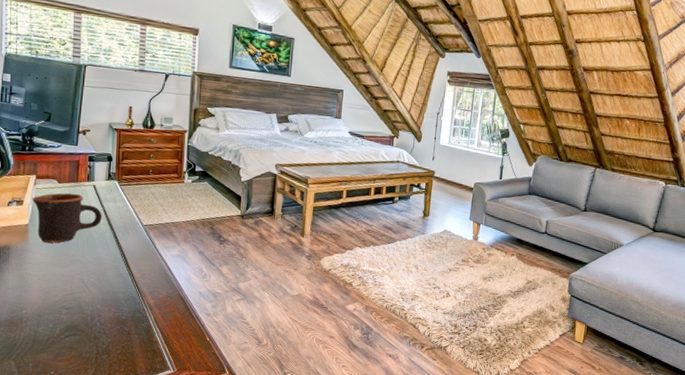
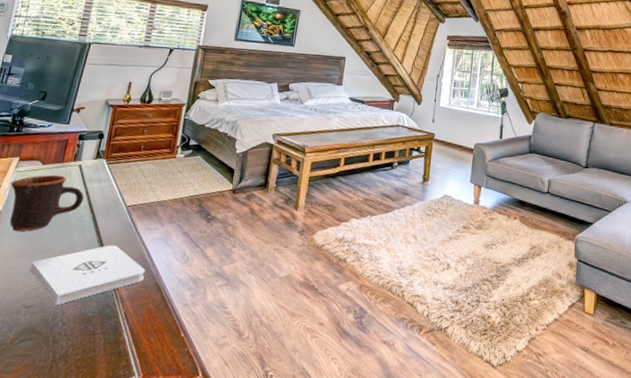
notepad: none [63,259,168,308] -> present [30,245,145,305]

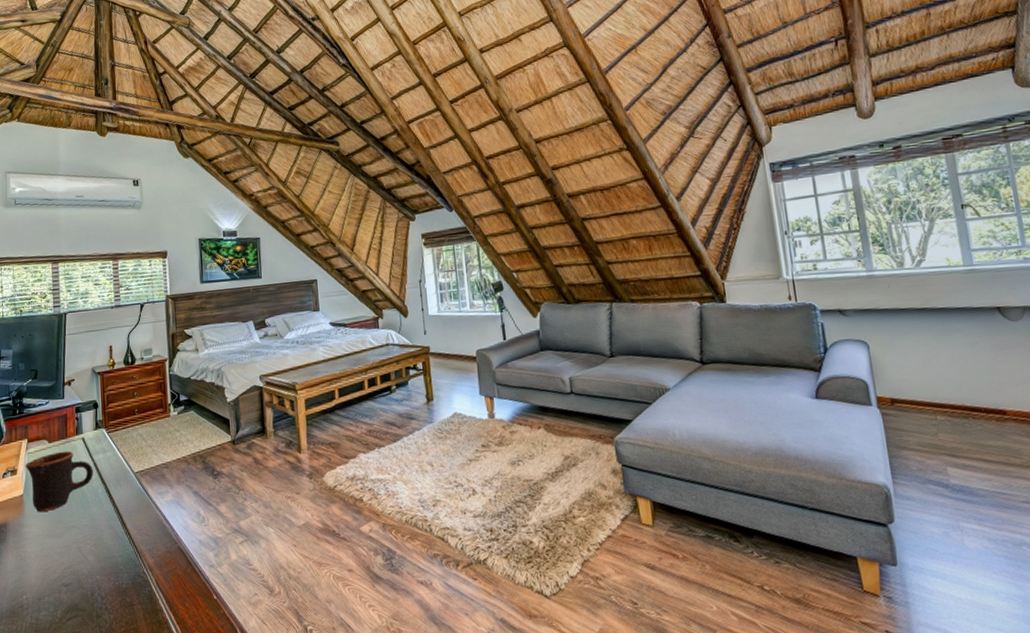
notepad: present [30,245,145,305] -> none [60,514,166,580]

